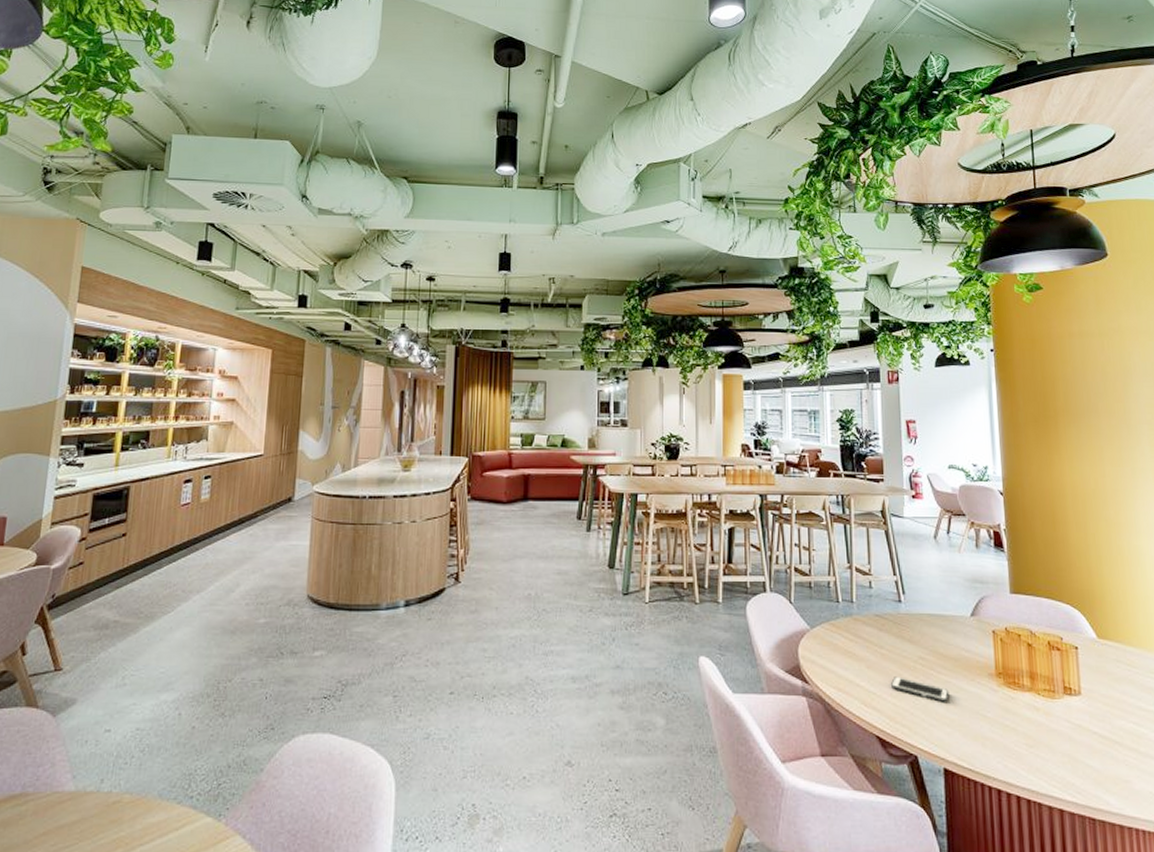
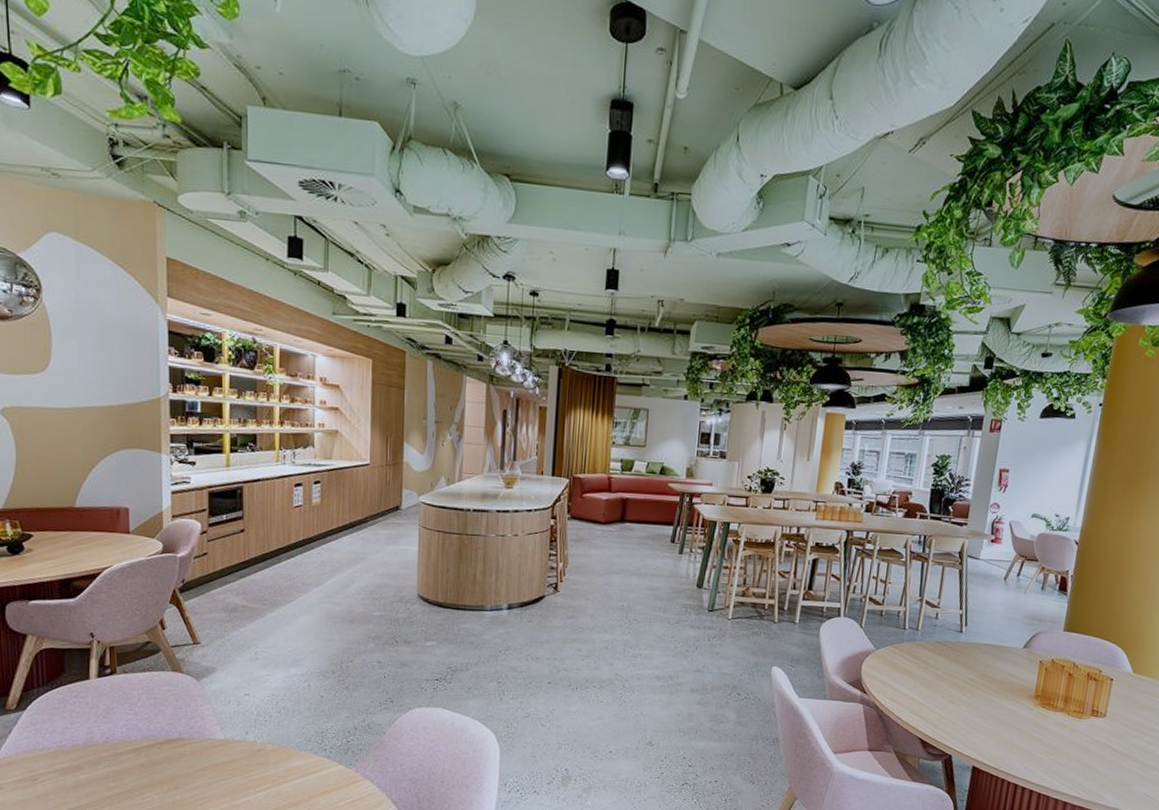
cell phone: present [891,676,950,702] -> none [940,693,990,716]

